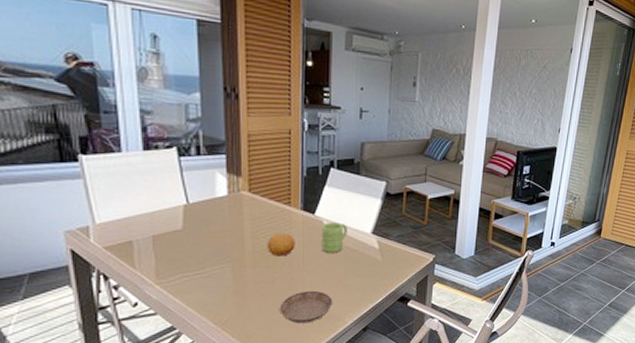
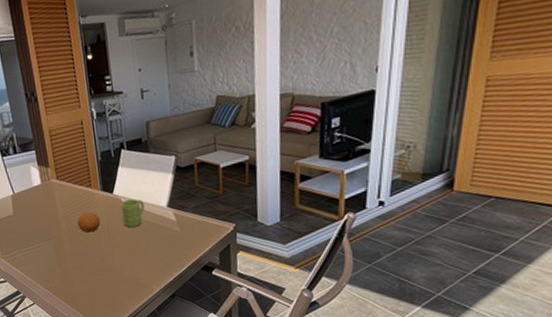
saucer: present [280,290,333,324] -> none [95,261,141,290]

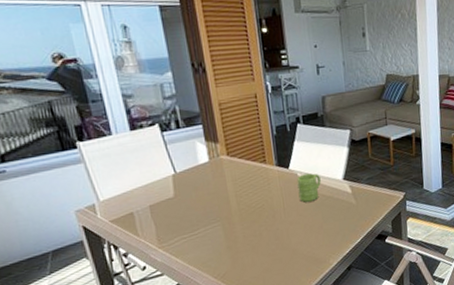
fruit: present [77,212,101,233] -> none [249,188,276,211]

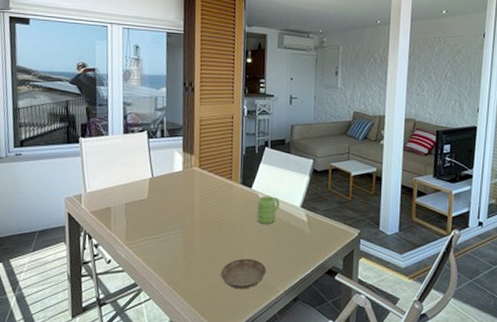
saucer: none [269,237,317,270] -> present [221,258,267,290]

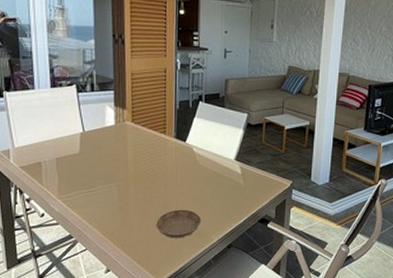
mug: present [257,196,279,224] -> none [191,149,214,176]

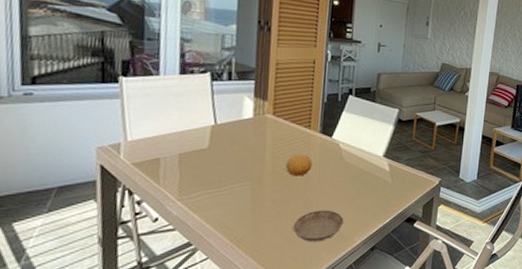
fruit: none [146,158,169,178] -> present [285,154,312,176]

